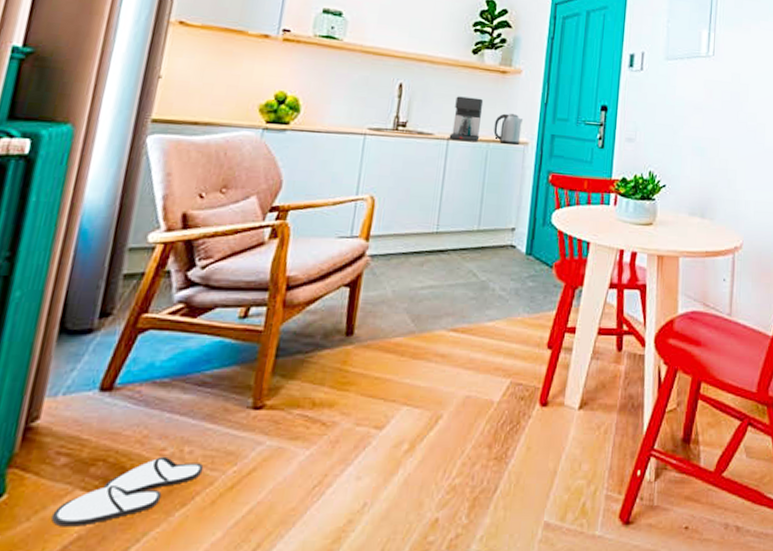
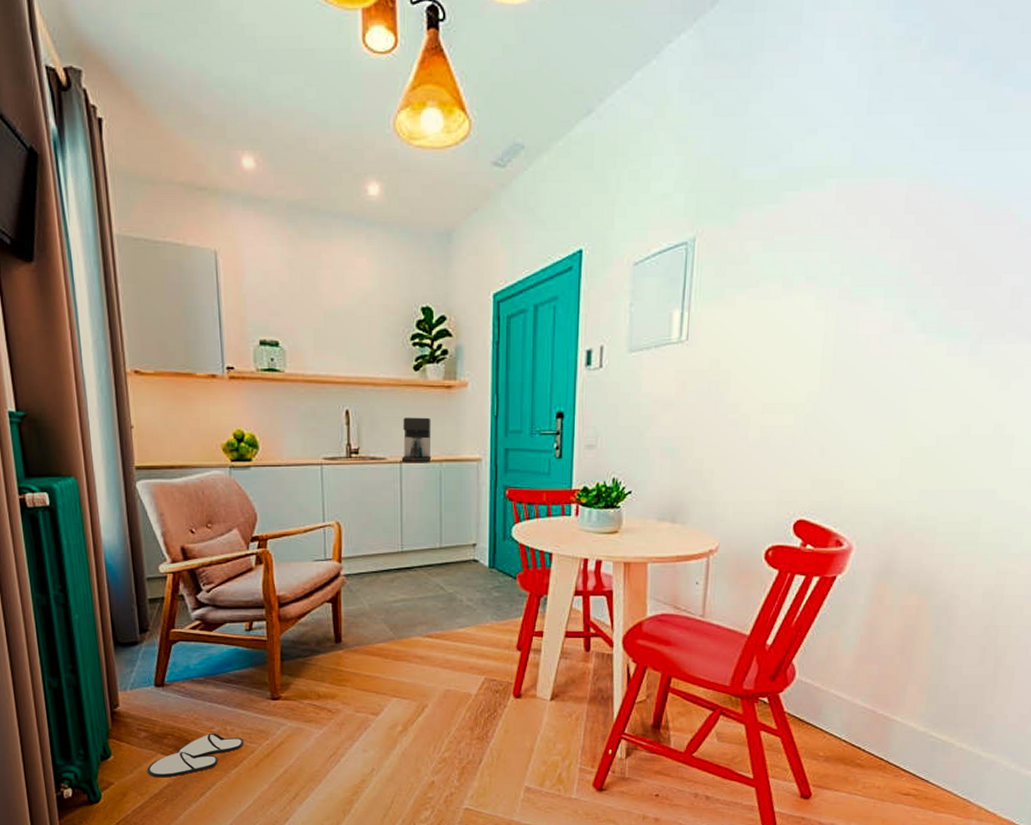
kettle: present [493,113,522,145] -> none [445,431,473,462]

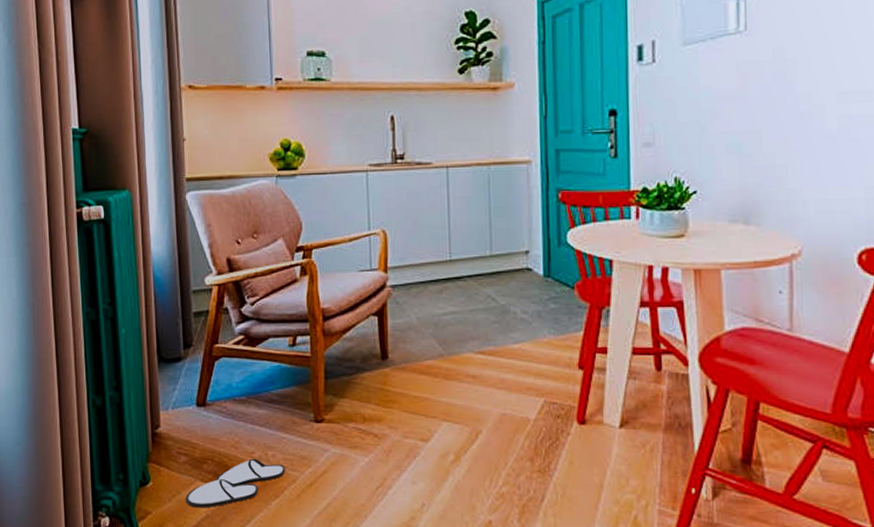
coffee maker: present [401,417,432,463] -> none [447,120,479,167]

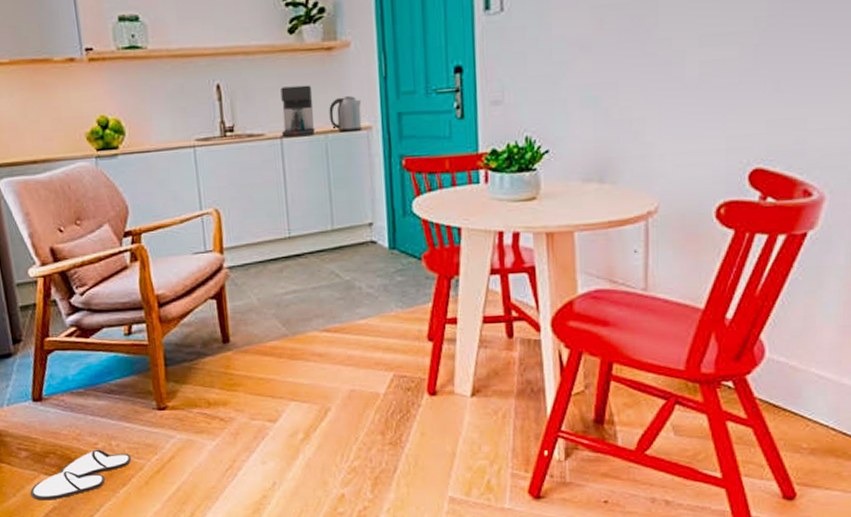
coffee maker: none [447,120,479,167] -> present [280,85,316,137]
kettle: none [492,132,522,165] -> present [329,96,362,132]

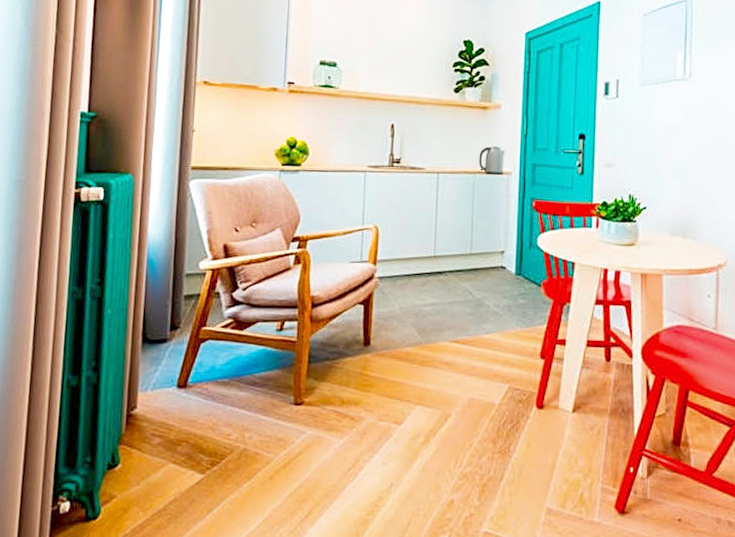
slippers: present [30,449,132,501] -> none [154,440,261,491]
coffee maker: present [280,85,316,137] -> none [438,133,468,174]

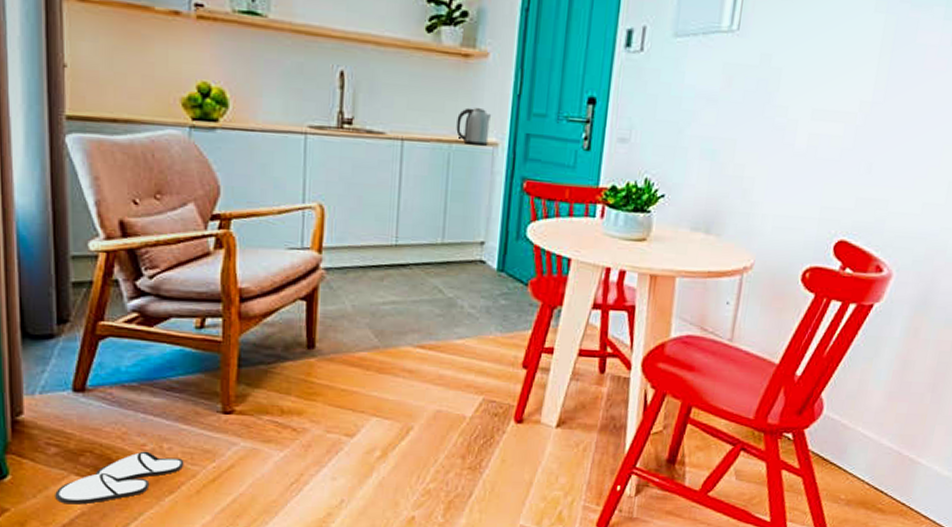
slippers: none [154,440,261,491] -> present [55,451,184,505]

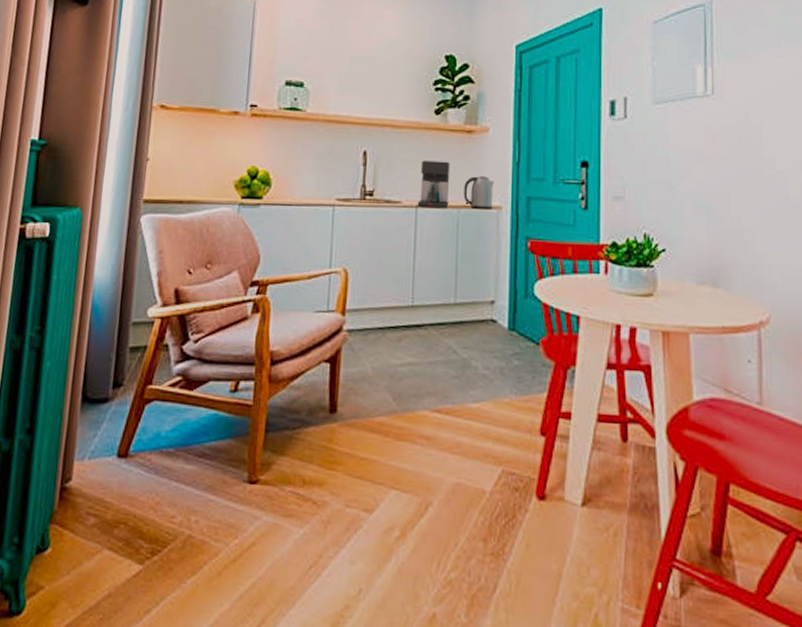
slippers: present [55,451,184,505] -> none [87,524,209,584]
coffee maker: none [403,86,443,143] -> present [417,160,451,209]

